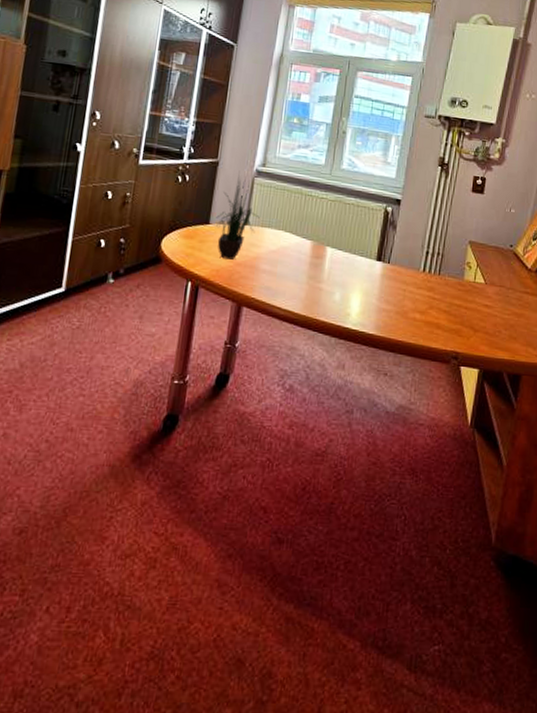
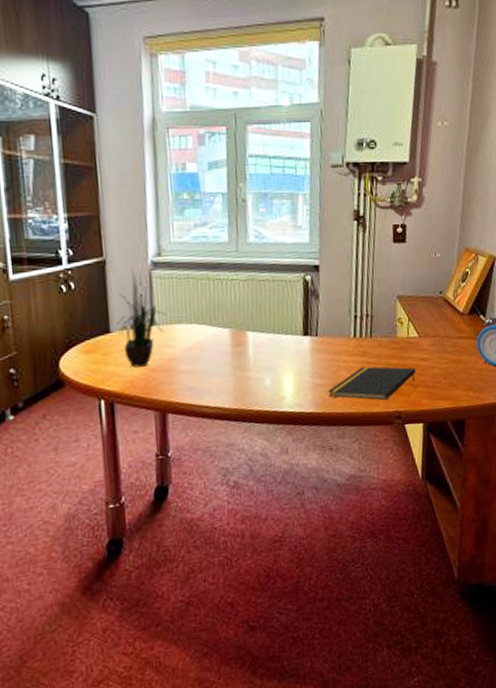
notepad: none [391,300,478,339] -> present [328,366,416,401]

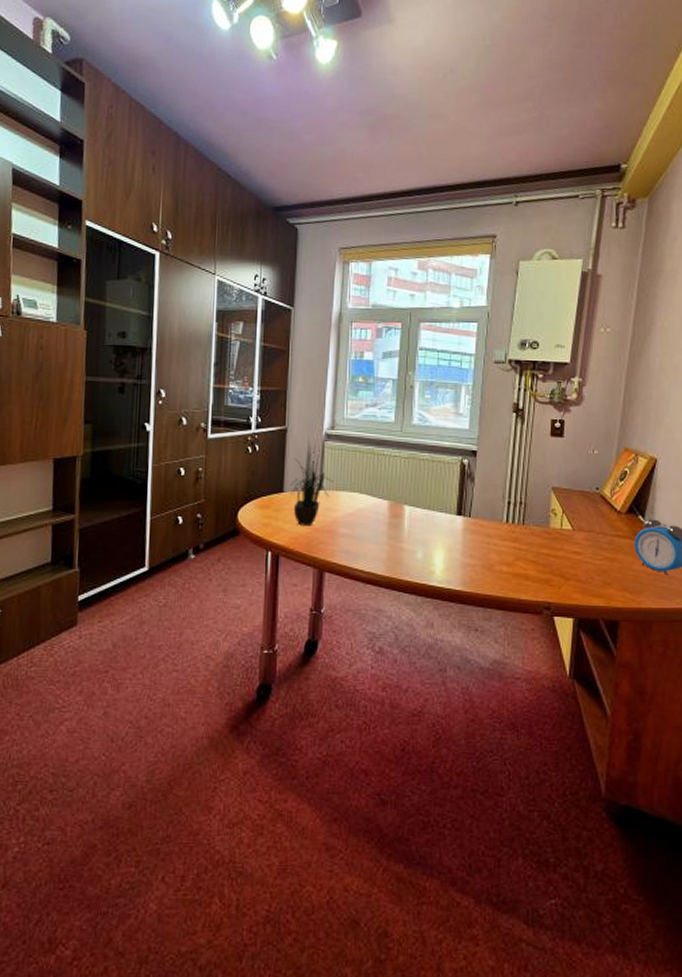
notepad: present [328,366,416,401] -> none [477,552,568,589]

